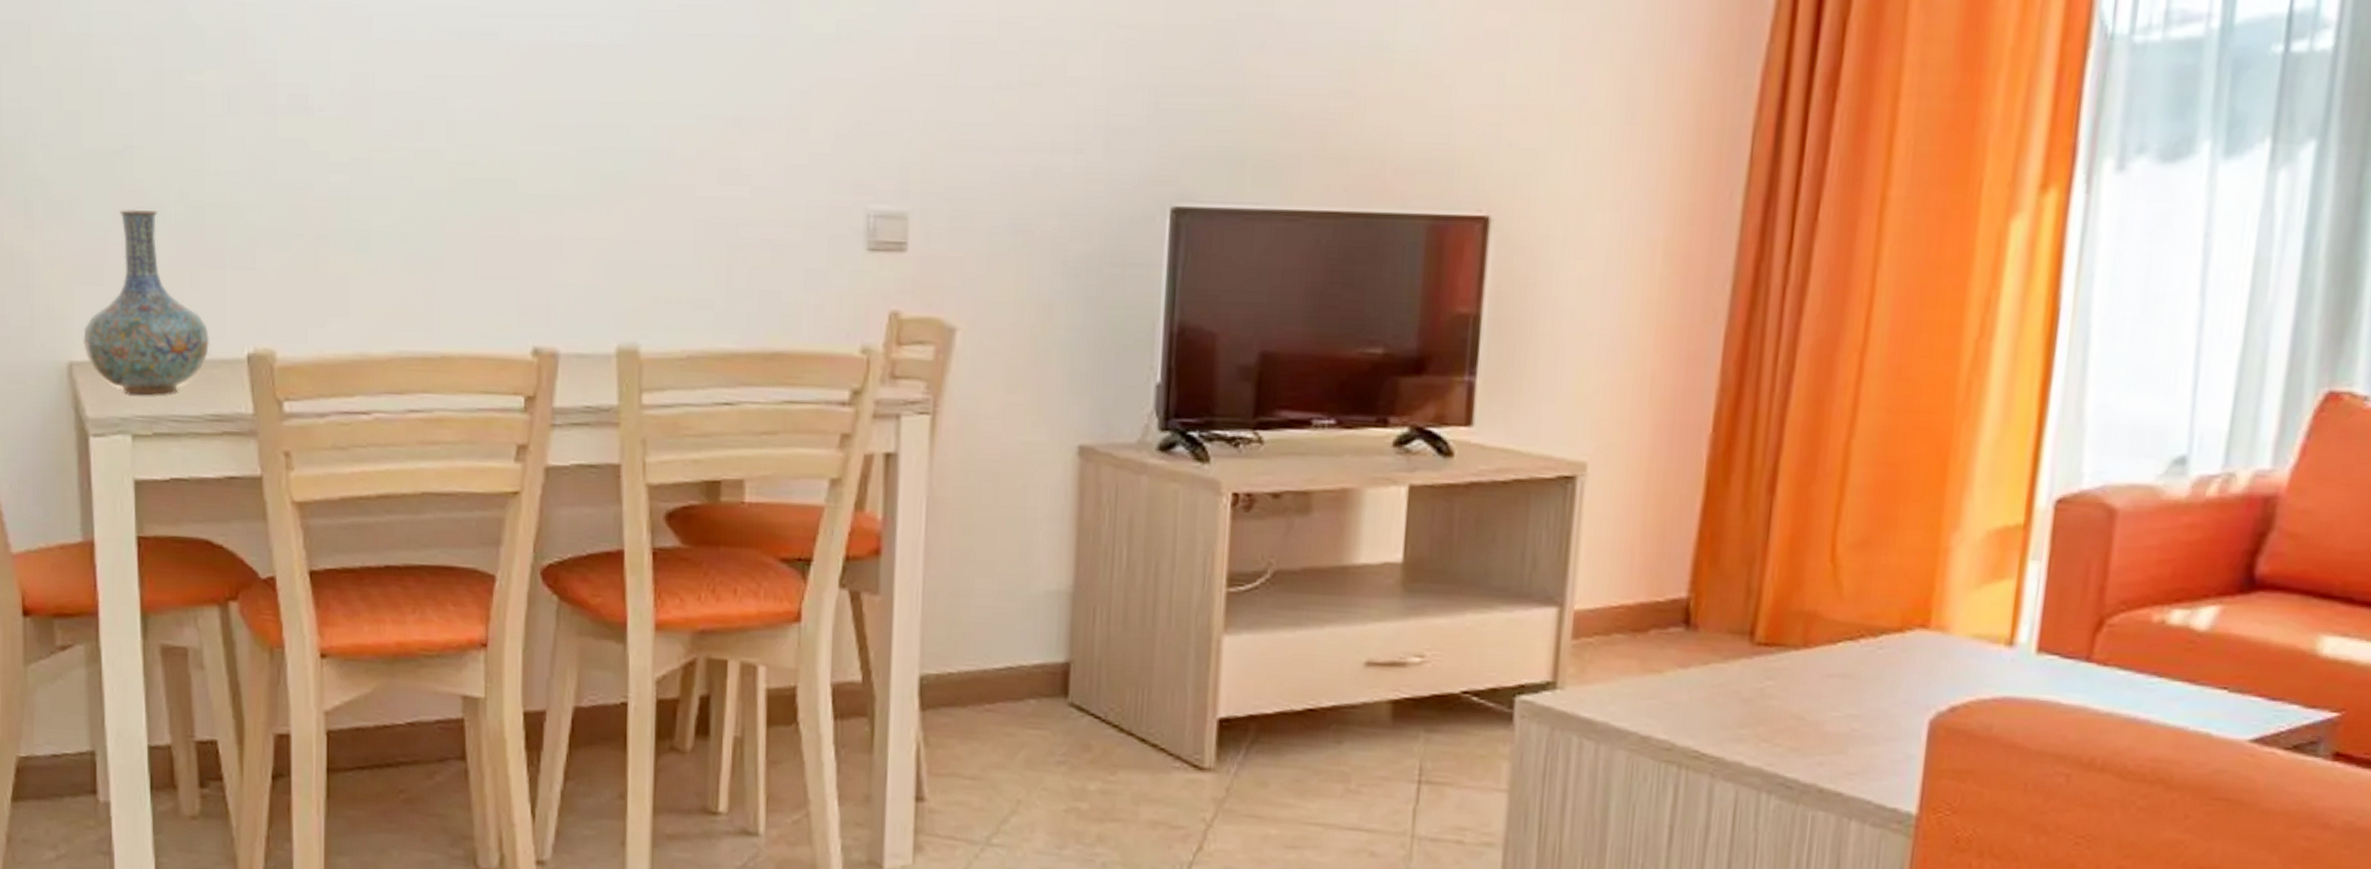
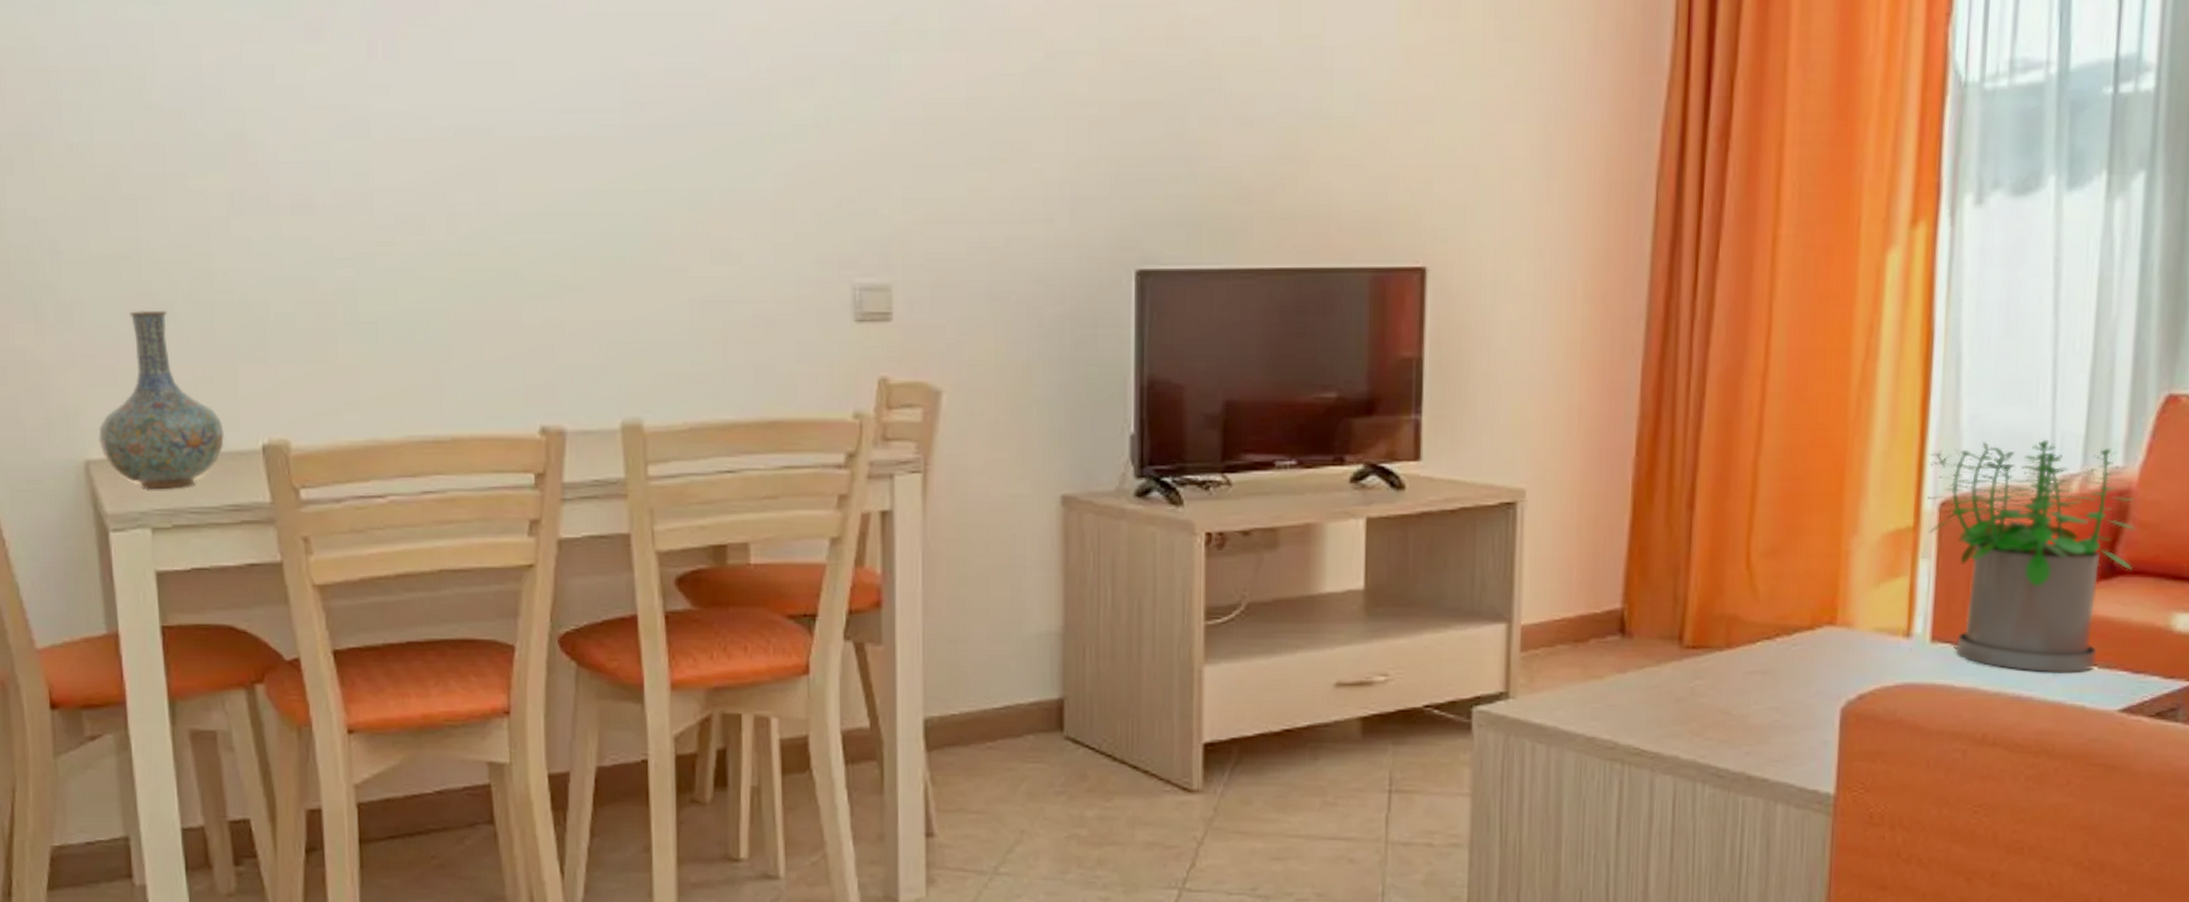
potted plant: none [2041,435,2283,696] -> present [1927,439,2137,673]

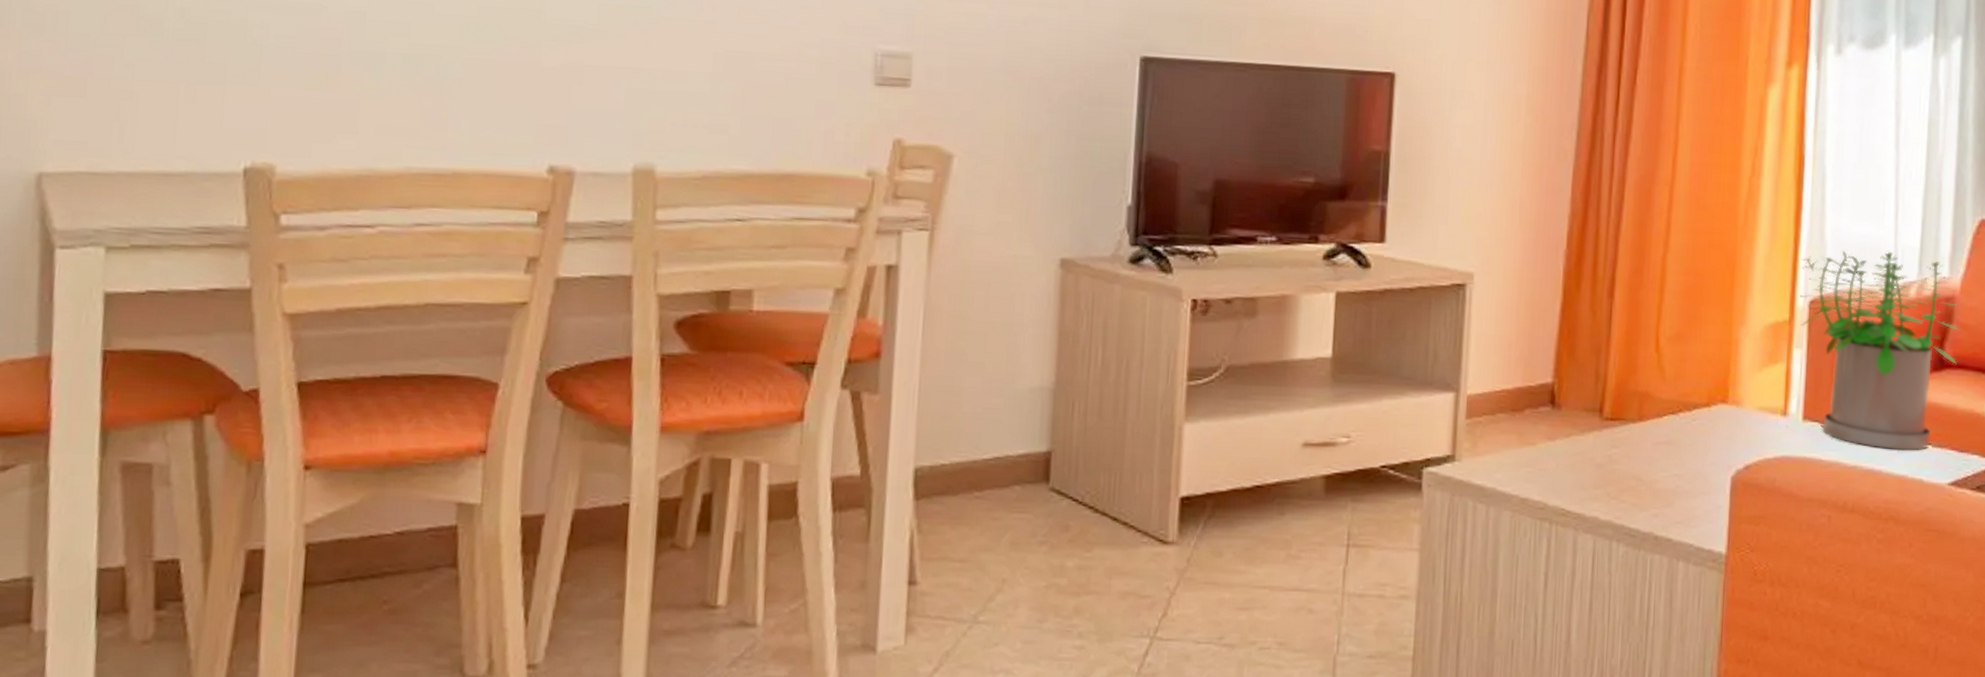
vase: present [98,310,225,489] -> none [57,23,203,206]

